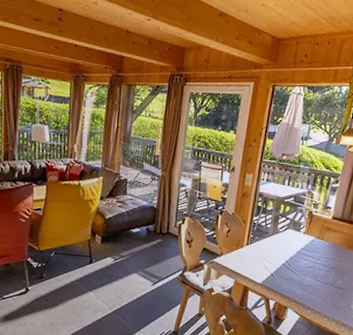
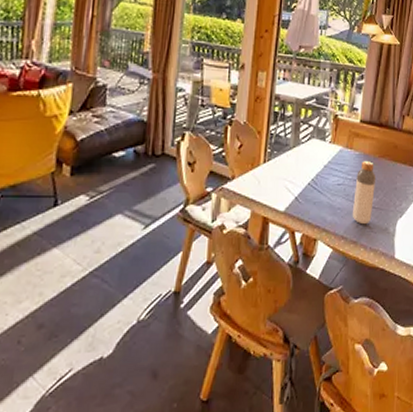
bottle: none [319,250,343,301] -> present [352,161,376,225]

